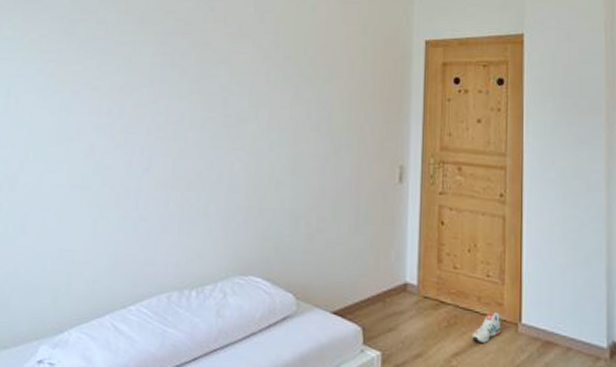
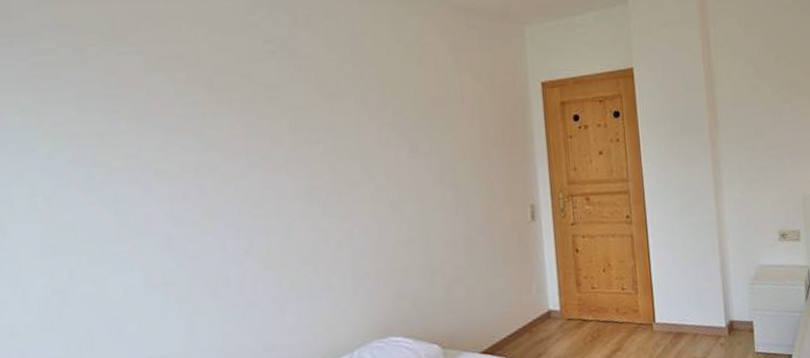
shoe: present [472,313,502,343] -> none [614,319,639,347]

